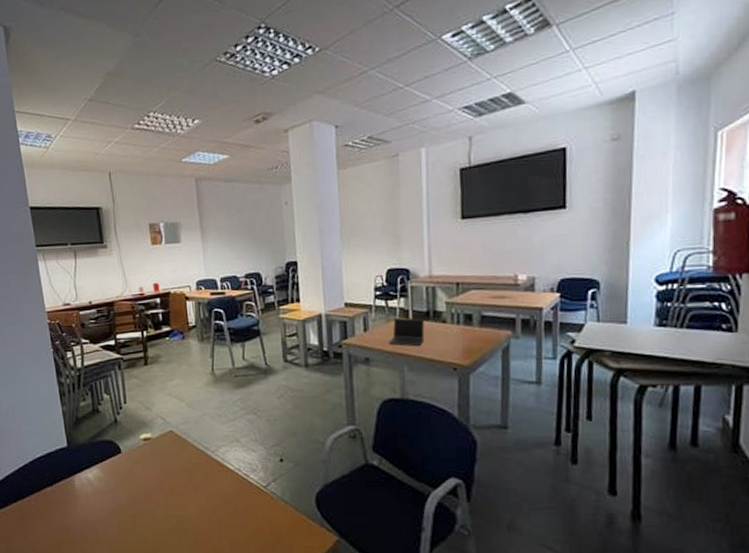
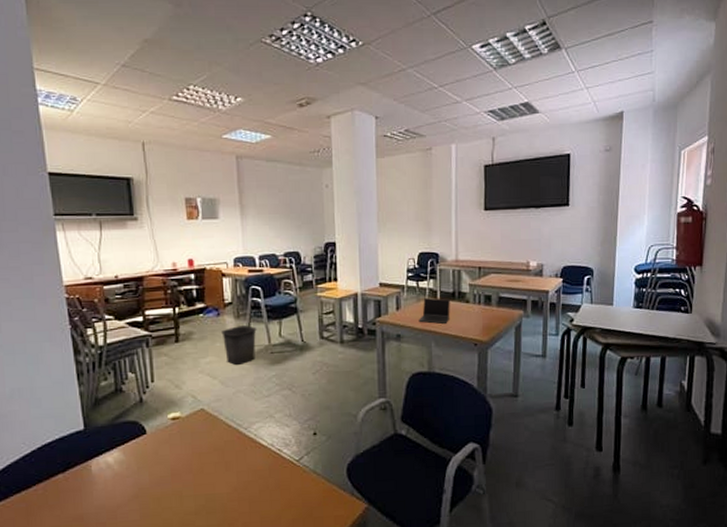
waste bin: none [187,348,221,388] -> present [221,325,257,365]

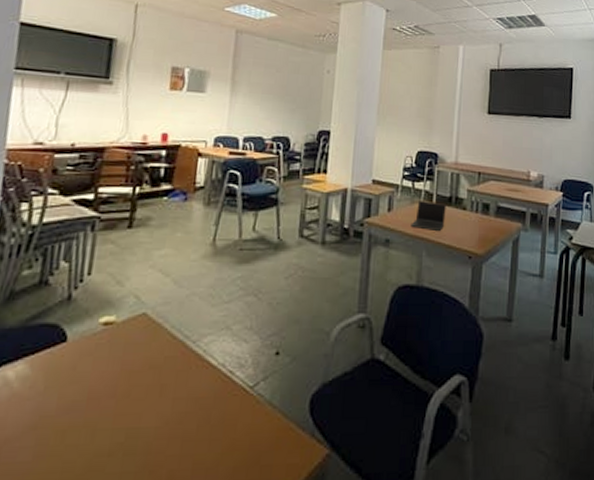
waste bin: present [221,325,257,365] -> none [185,214,228,261]

